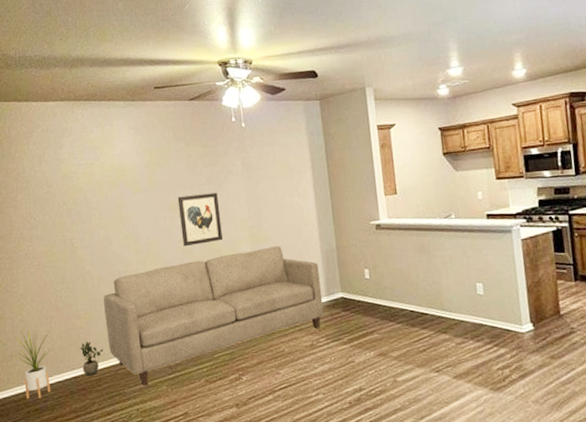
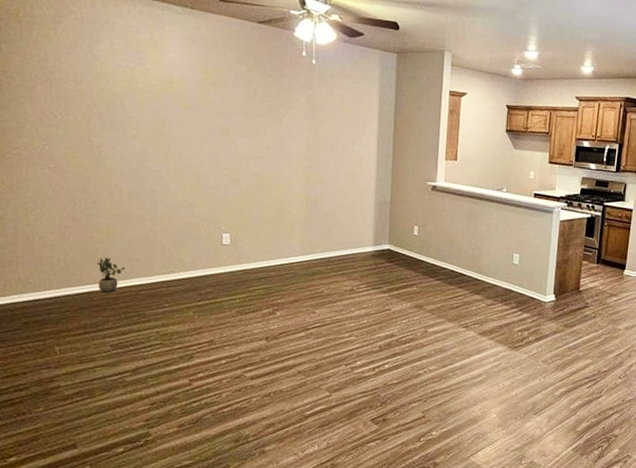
house plant: present [12,327,52,399] -> none [12,234,63,310]
sofa: present [104,246,324,386] -> none [131,190,370,310]
wall art: present [177,192,223,247] -> none [230,122,276,176]

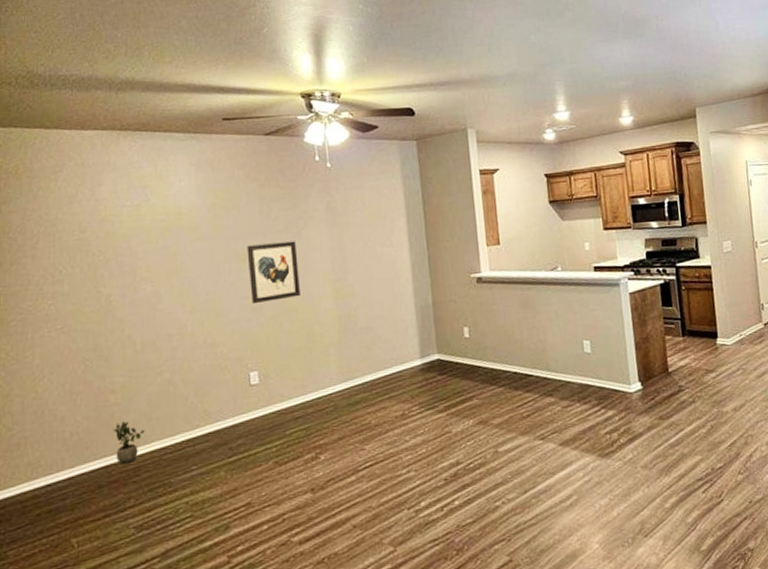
wall art: none [230,122,276,176] -> present [246,241,300,304]

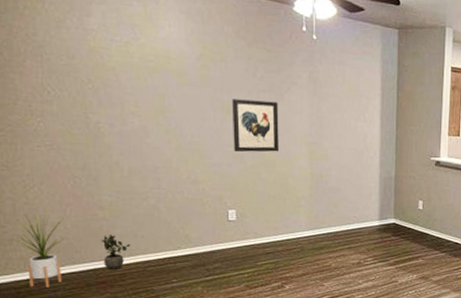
house plant: none [20,406,76,498] -> present [13,212,66,288]

